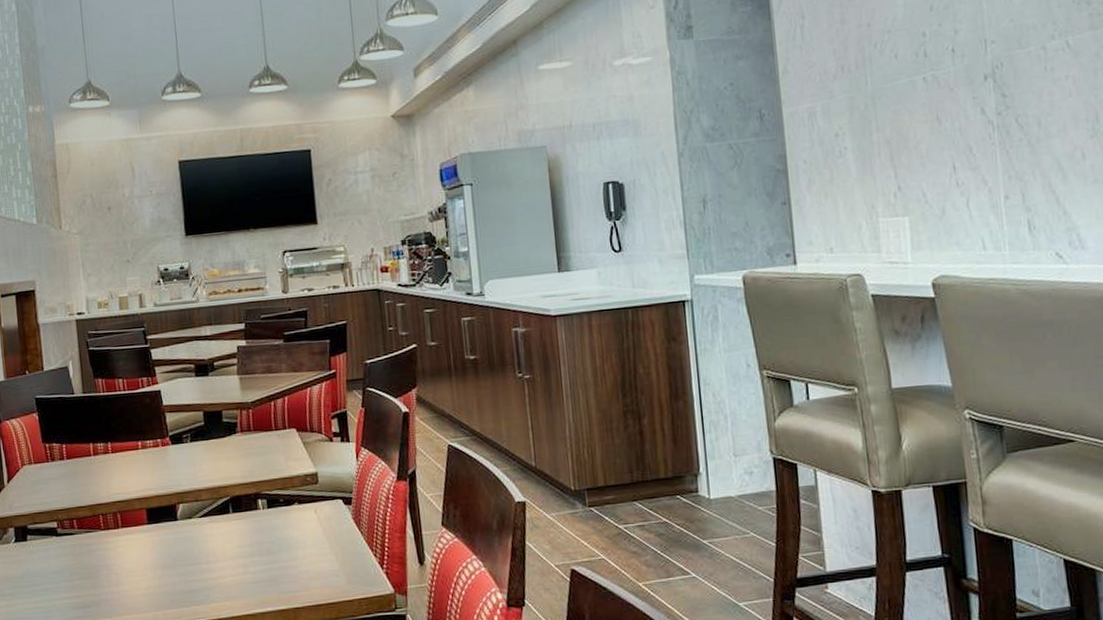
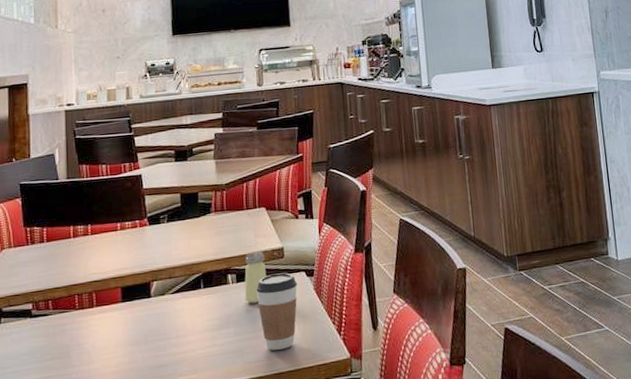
saltshaker: none [276,476,300,531] -> present [244,251,267,304]
coffee cup: none [289,500,334,581] -> present [256,272,297,350]

